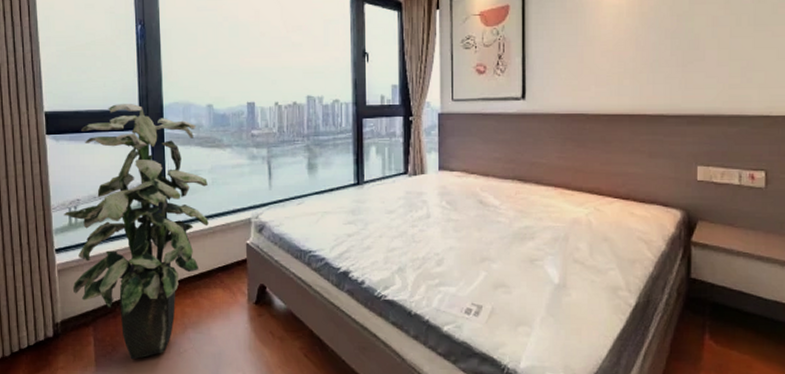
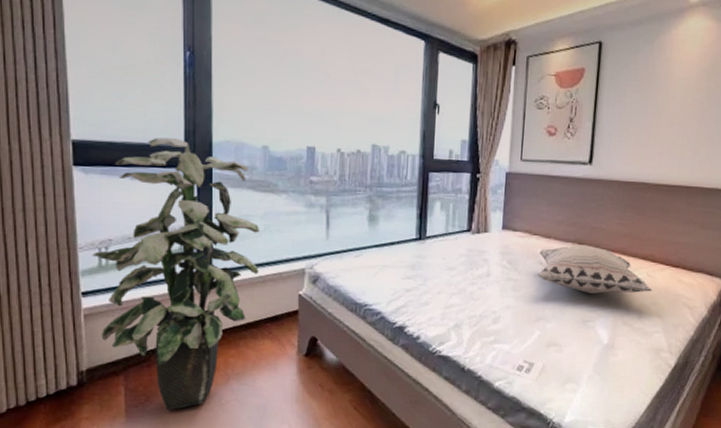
decorative pillow: none [478,181,602,232] -> present [537,244,652,295]

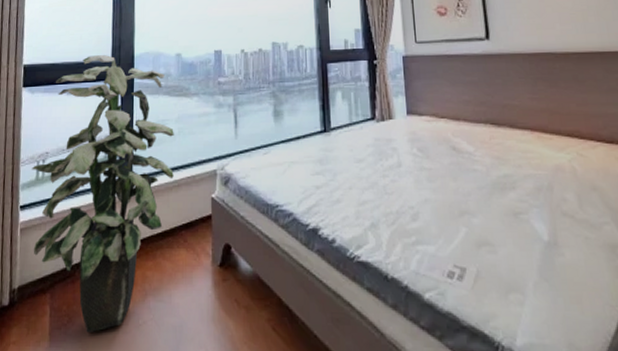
decorative pillow: present [537,244,652,295] -> none [450,124,588,181]

